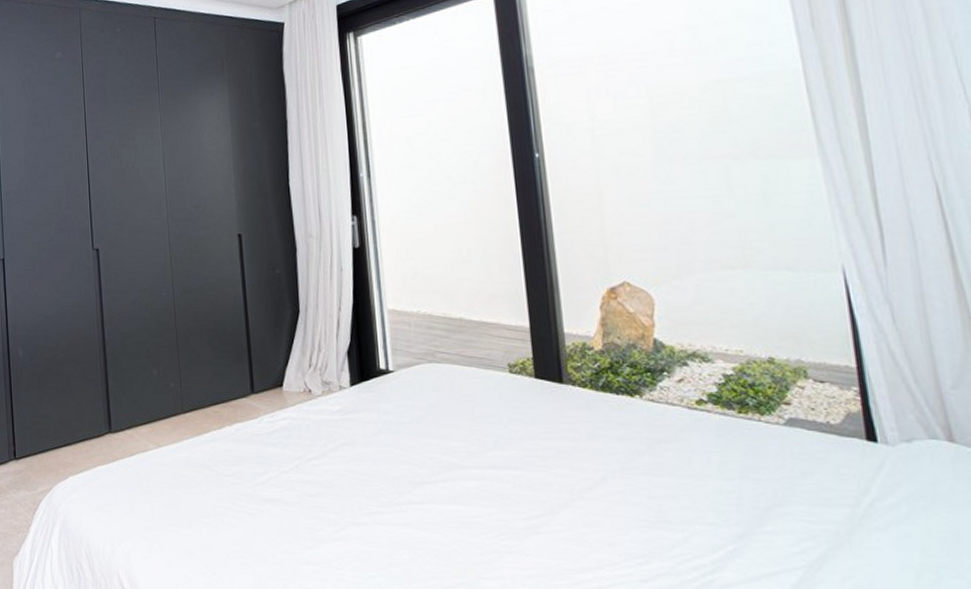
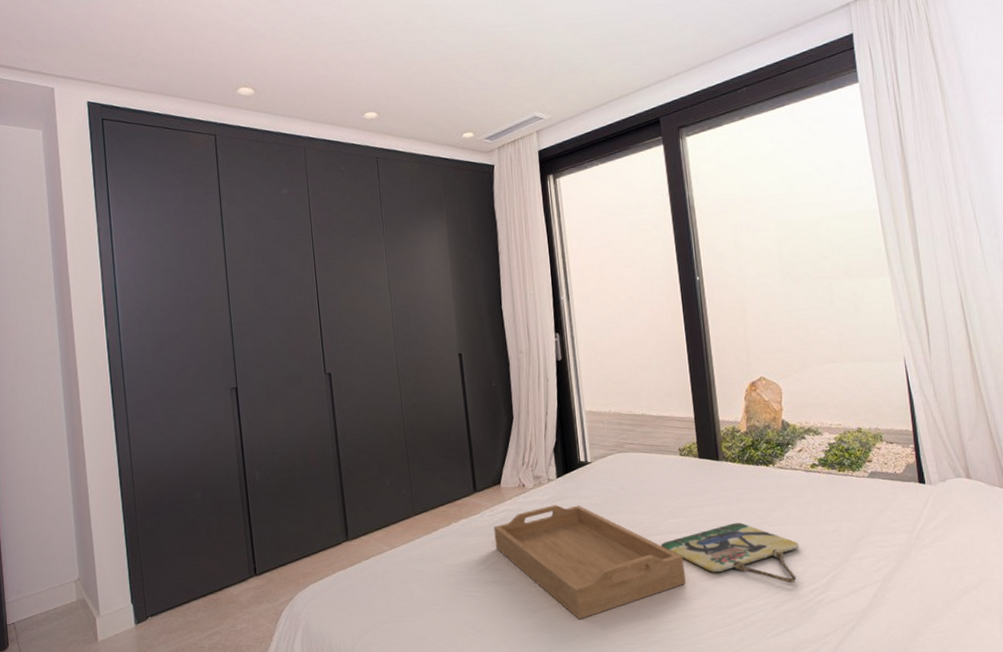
serving tray: none [273,417,515,559] -> present [493,504,686,620]
home sign: none [482,465,678,553] -> present [661,523,799,583]

